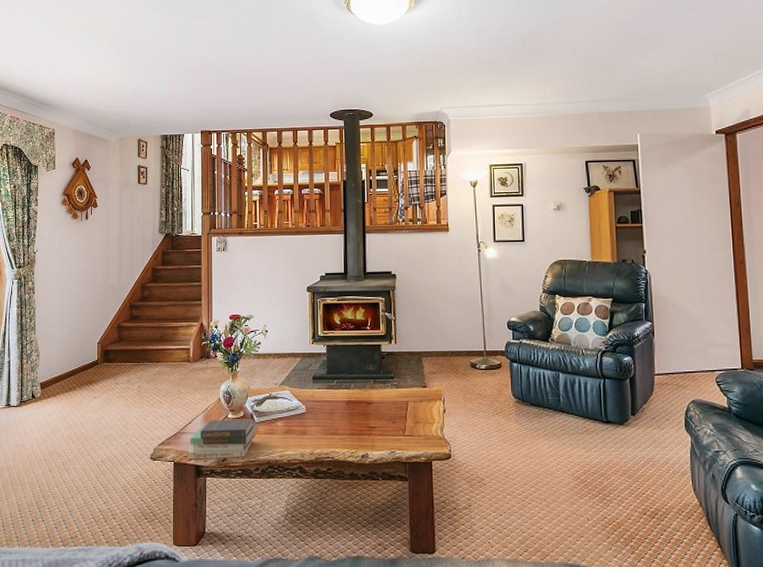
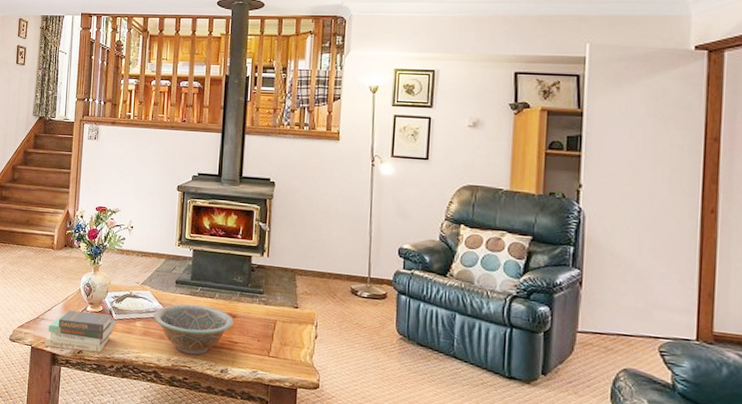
decorative bowl: none [294,397,370,445] -> present [154,303,234,355]

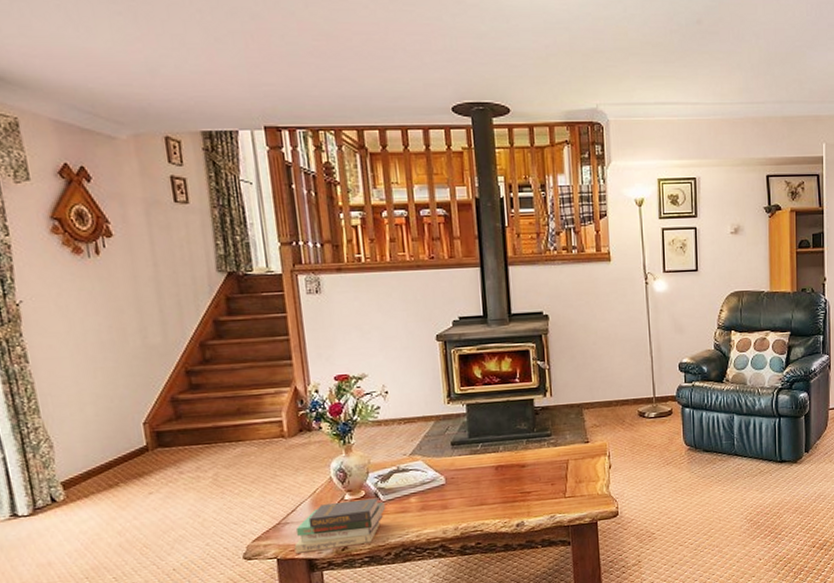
decorative bowl: present [154,303,234,355] -> none [431,461,524,518]

